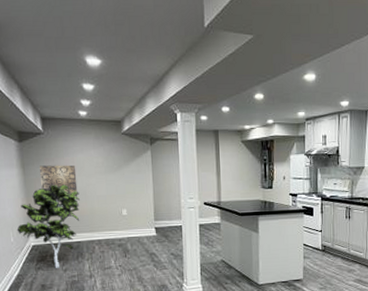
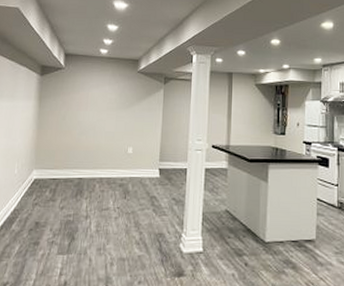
indoor plant: present [17,184,80,268] -> none [22,118,89,205]
wall art: present [40,165,78,197] -> none [53,99,90,132]

